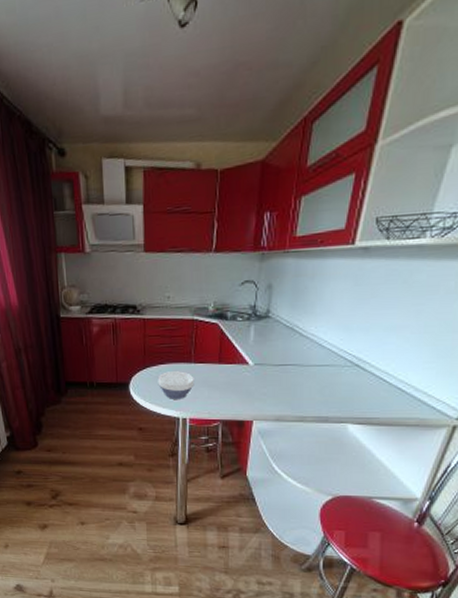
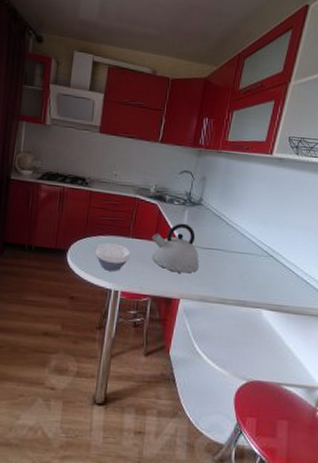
kettle: none [216,340,271,394] -> present [151,223,199,274]

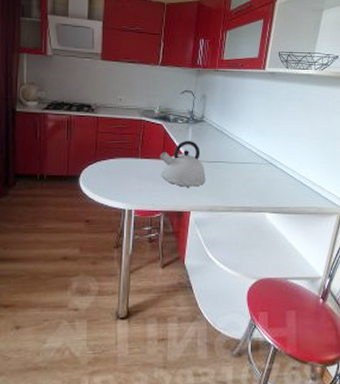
bowl: present [95,243,130,271] -> none [107,166,140,192]

